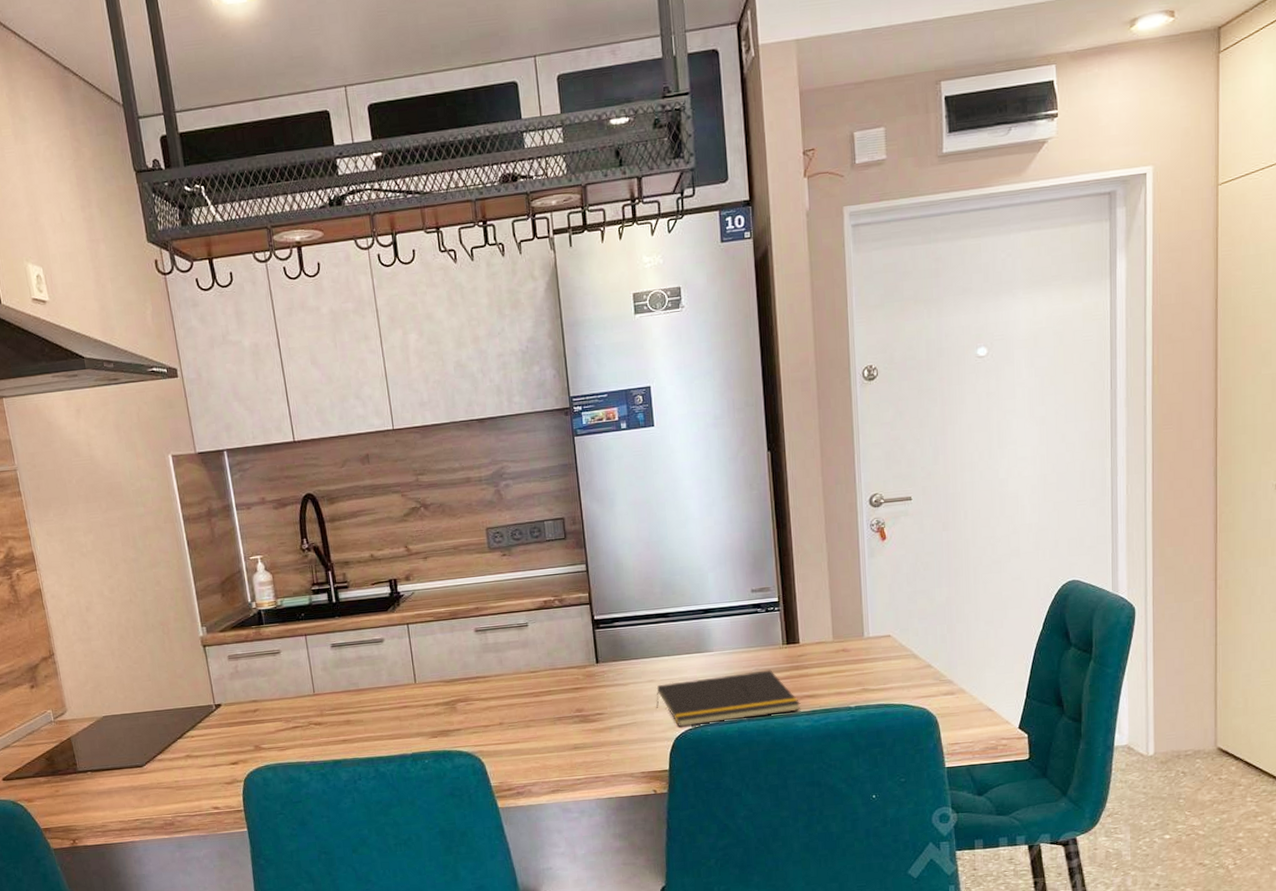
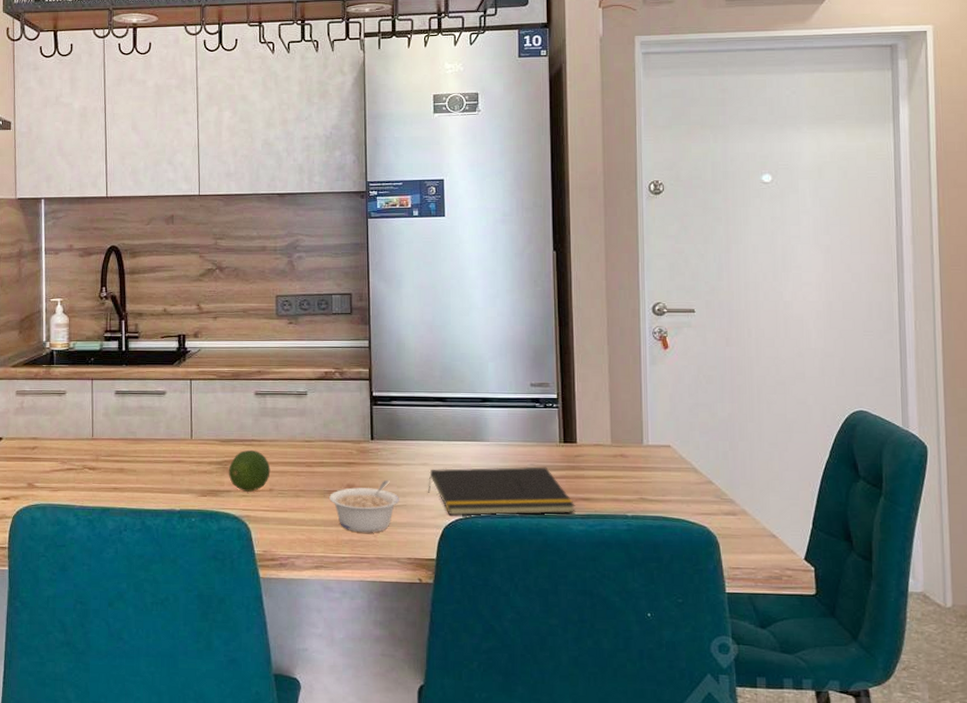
fruit: none [456,686,499,728] -> present [228,449,271,492]
legume: none [559,700,629,754] -> present [329,480,399,533]

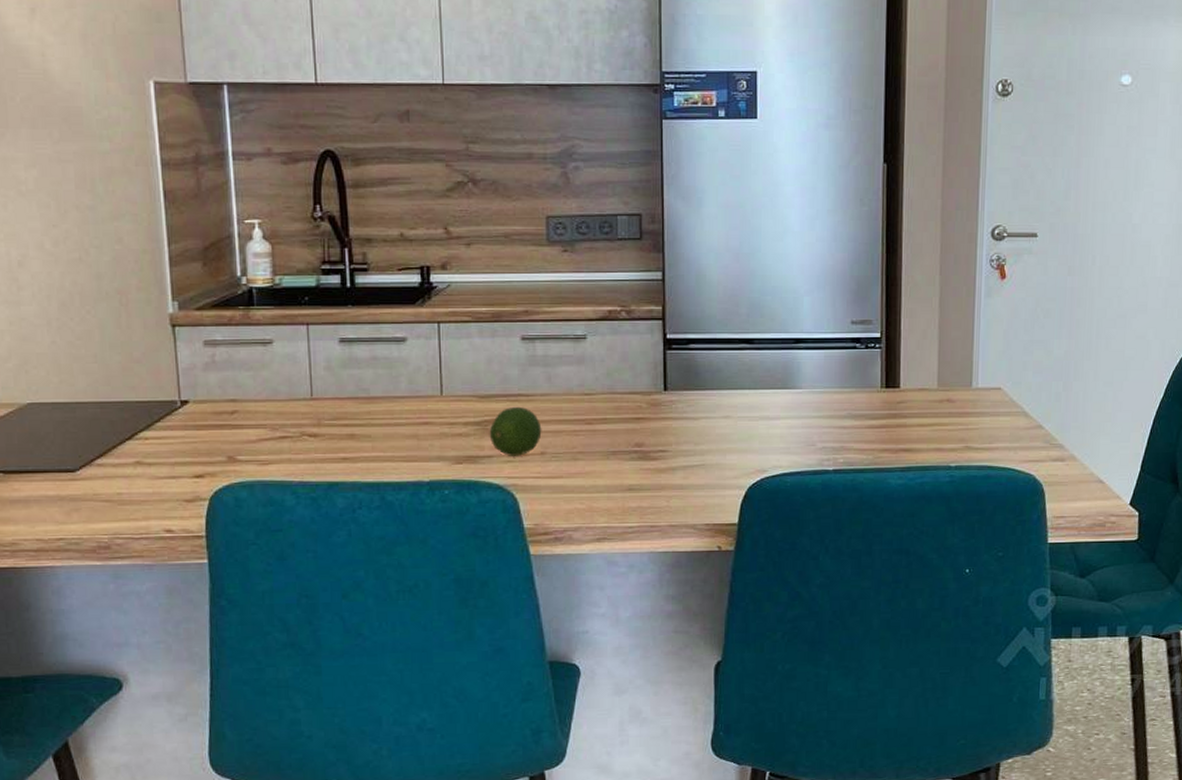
legume: present [329,480,399,533] -> none [614,437,697,498]
notepad: present [428,466,576,516] -> none [730,415,895,474]

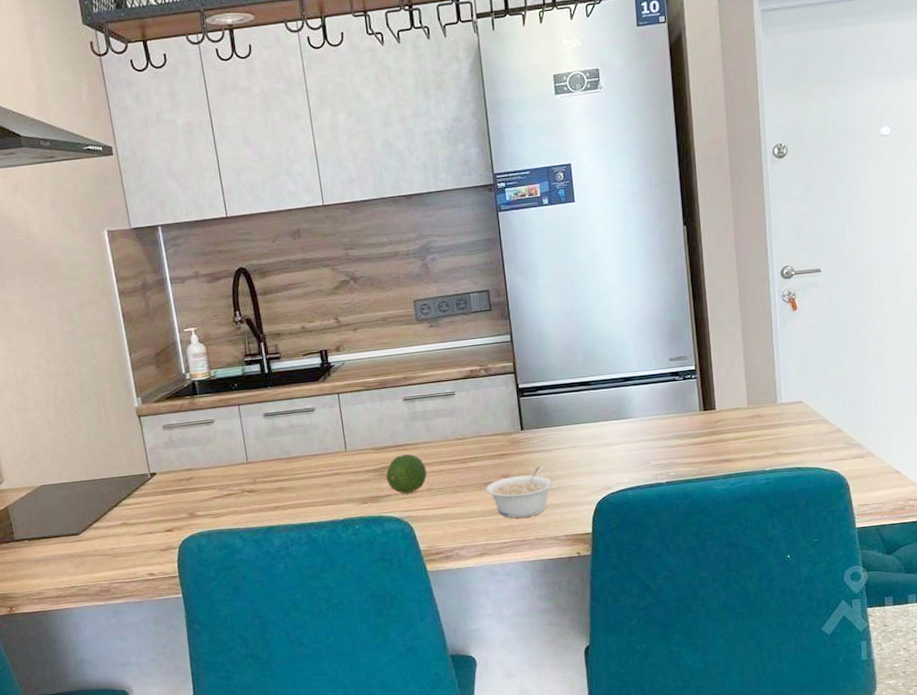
legume: none [614,437,697,498] -> present [486,466,553,518]

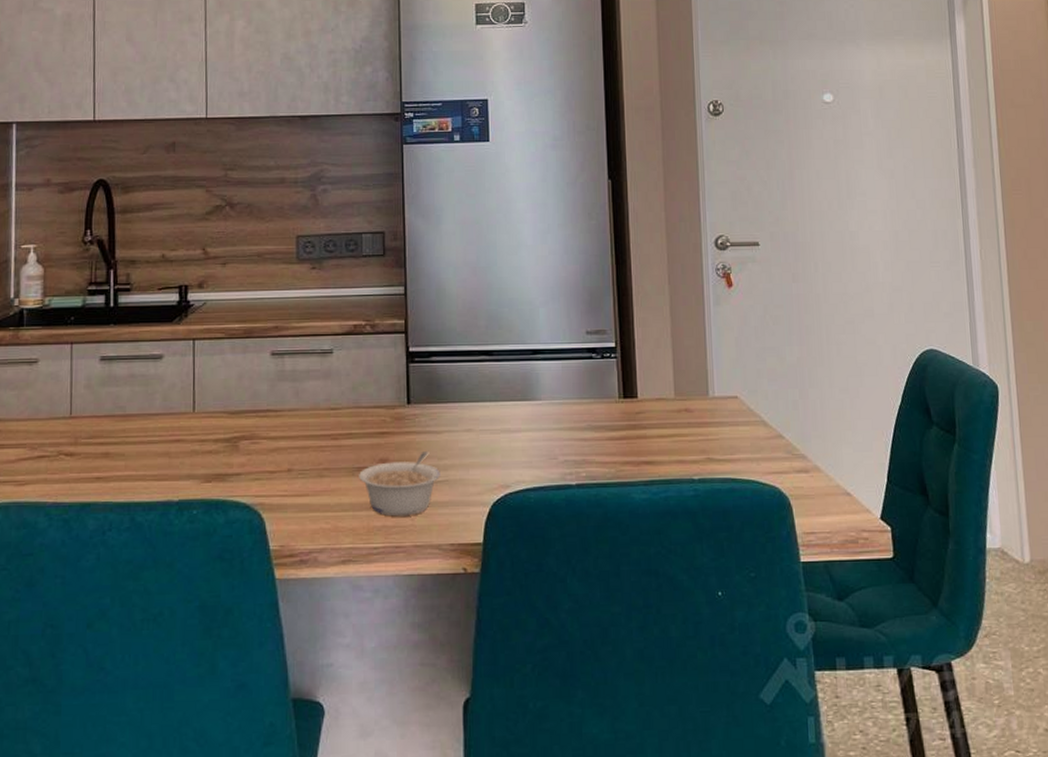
fruit: present [385,454,427,494] -> none [238,422,289,474]

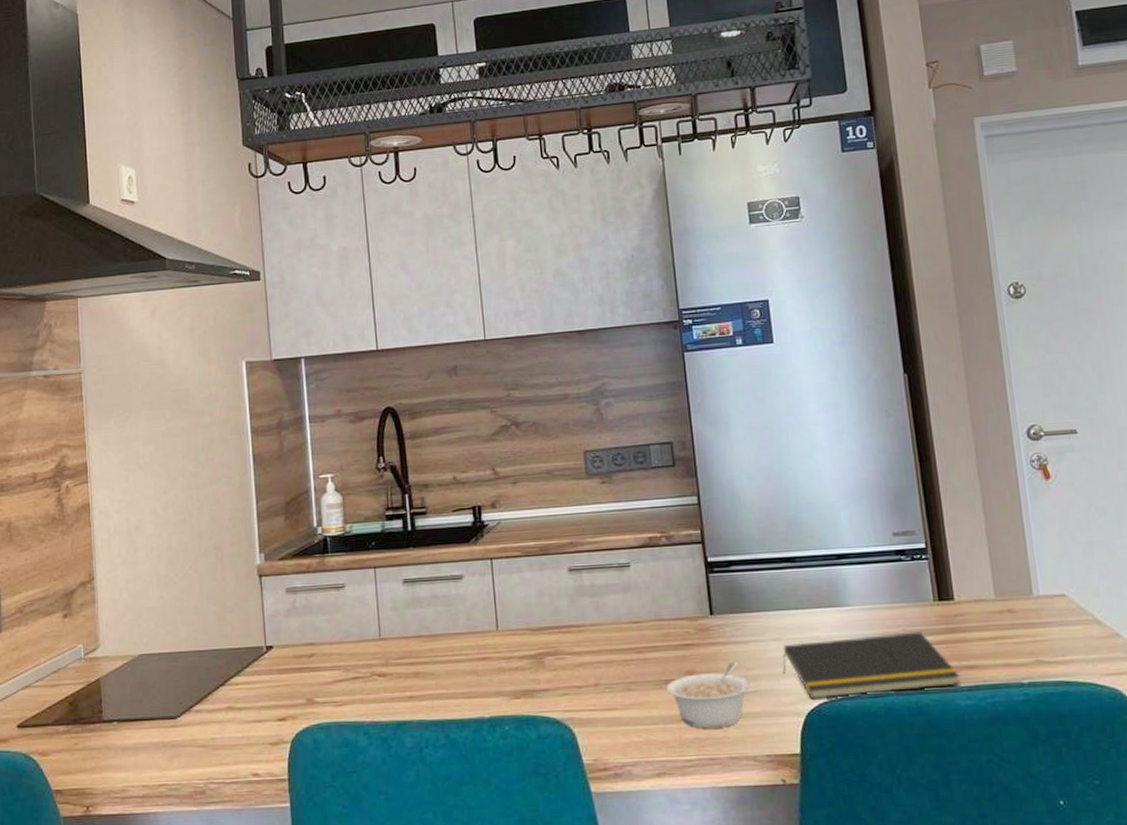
notepad: none [473,427,638,490] -> present [783,631,961,700]

